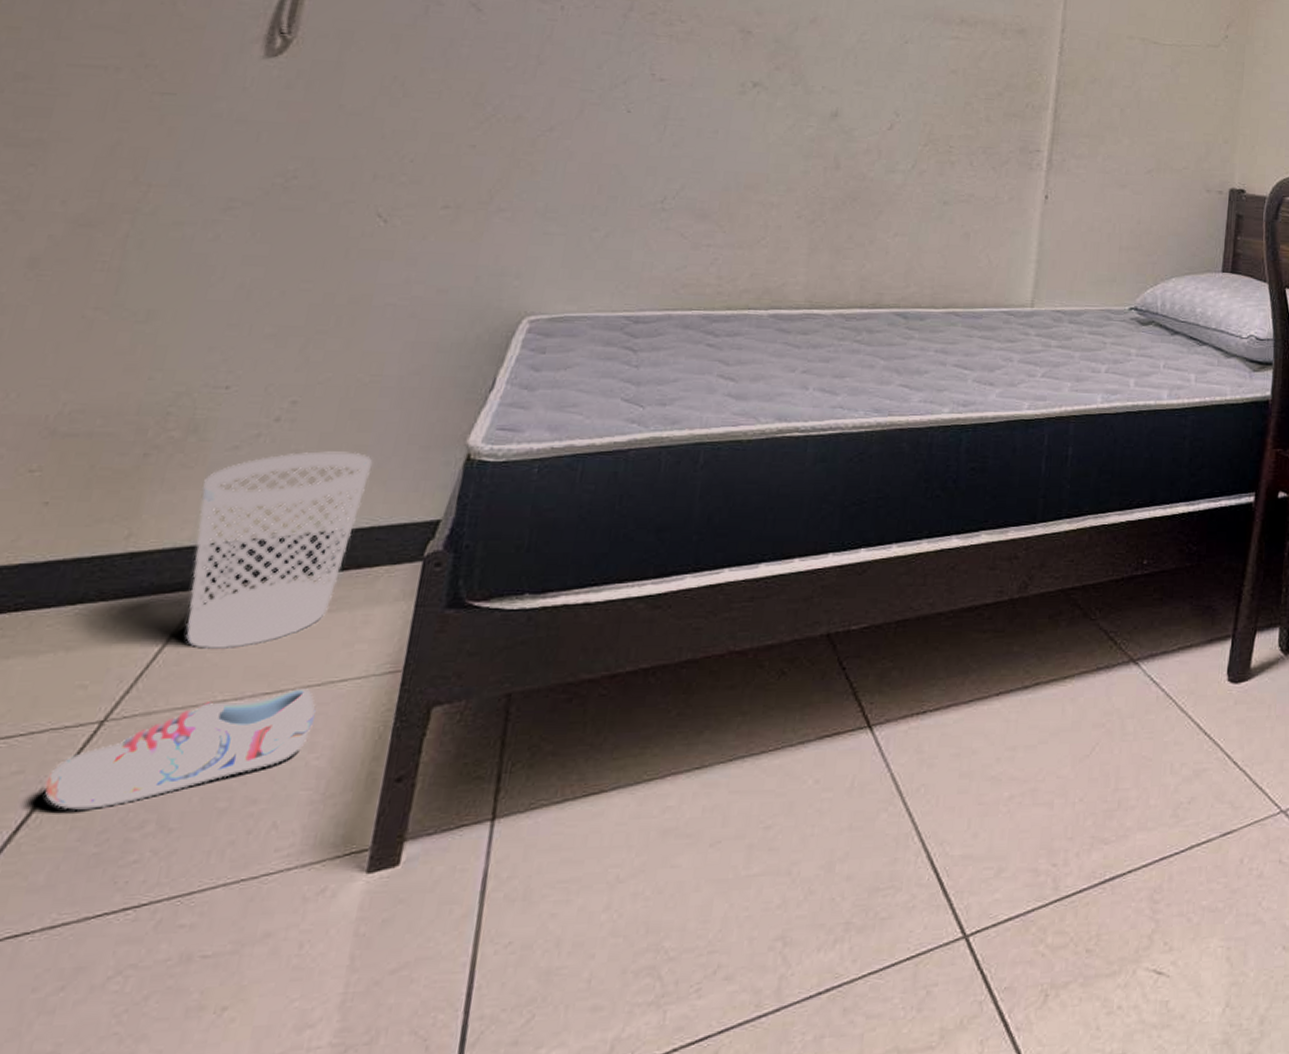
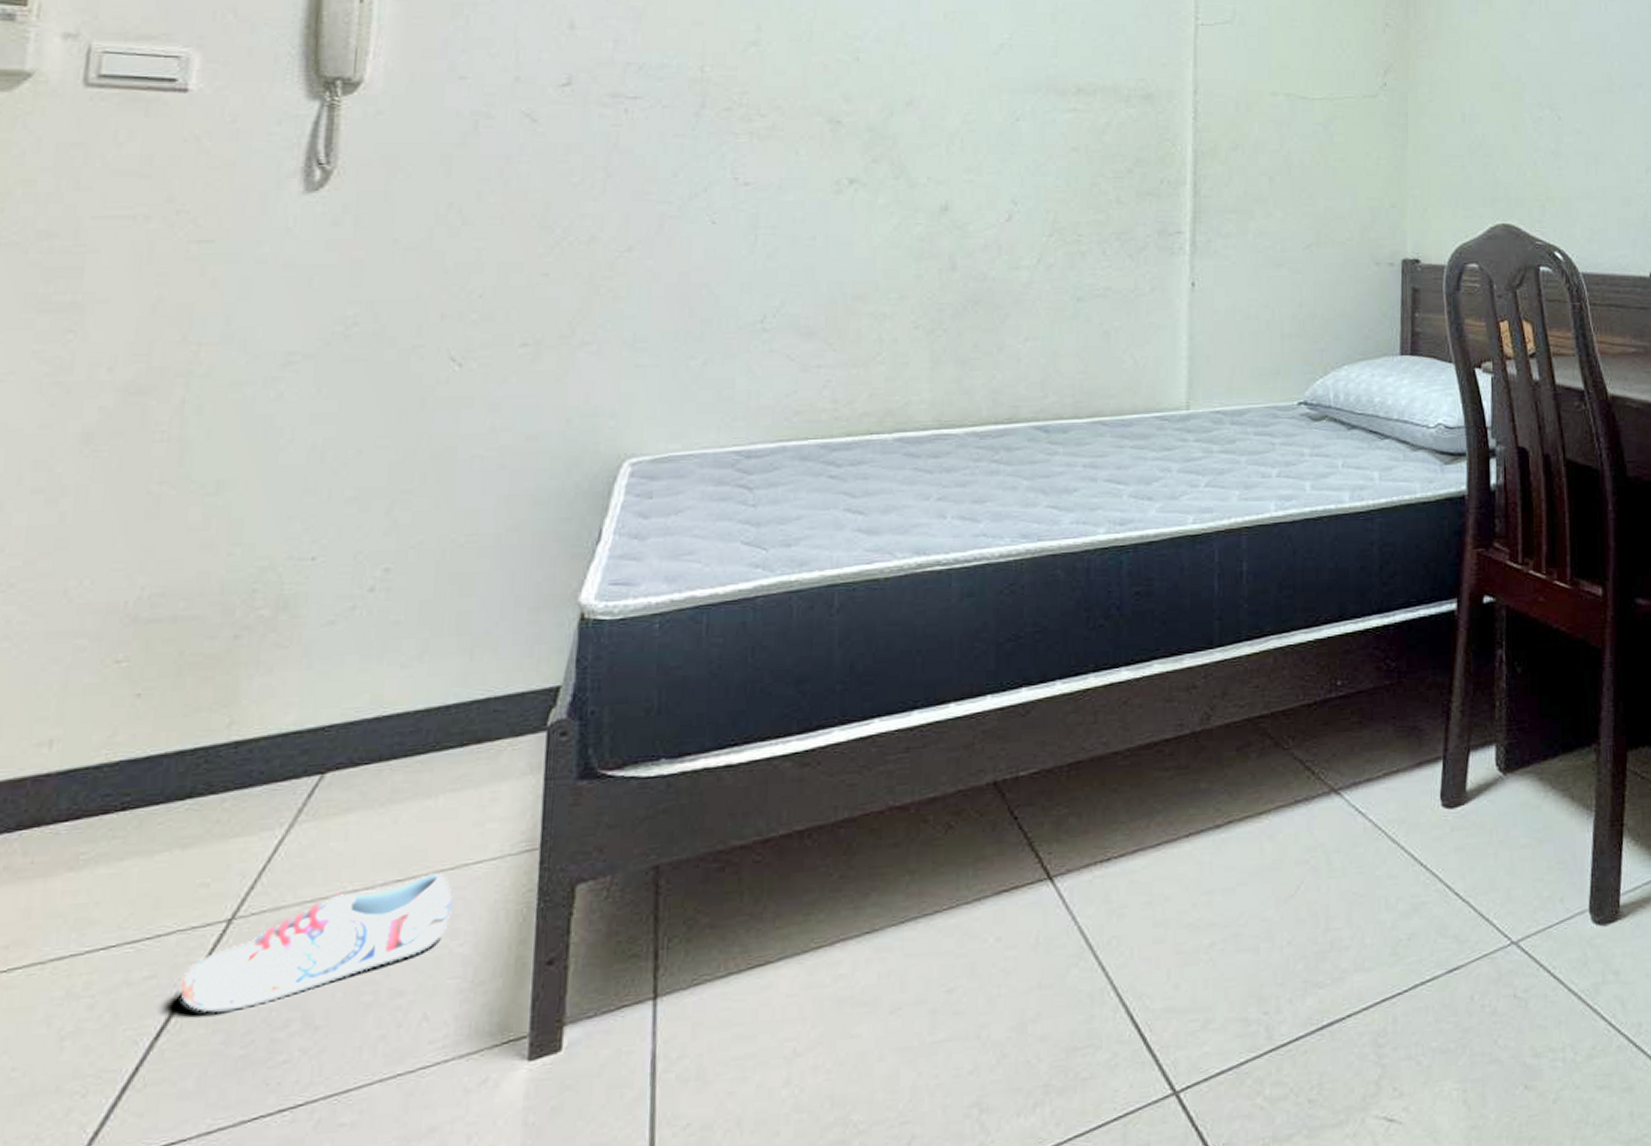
wastebasket: present [185,451,373,649] -> none [301,619,480,838]

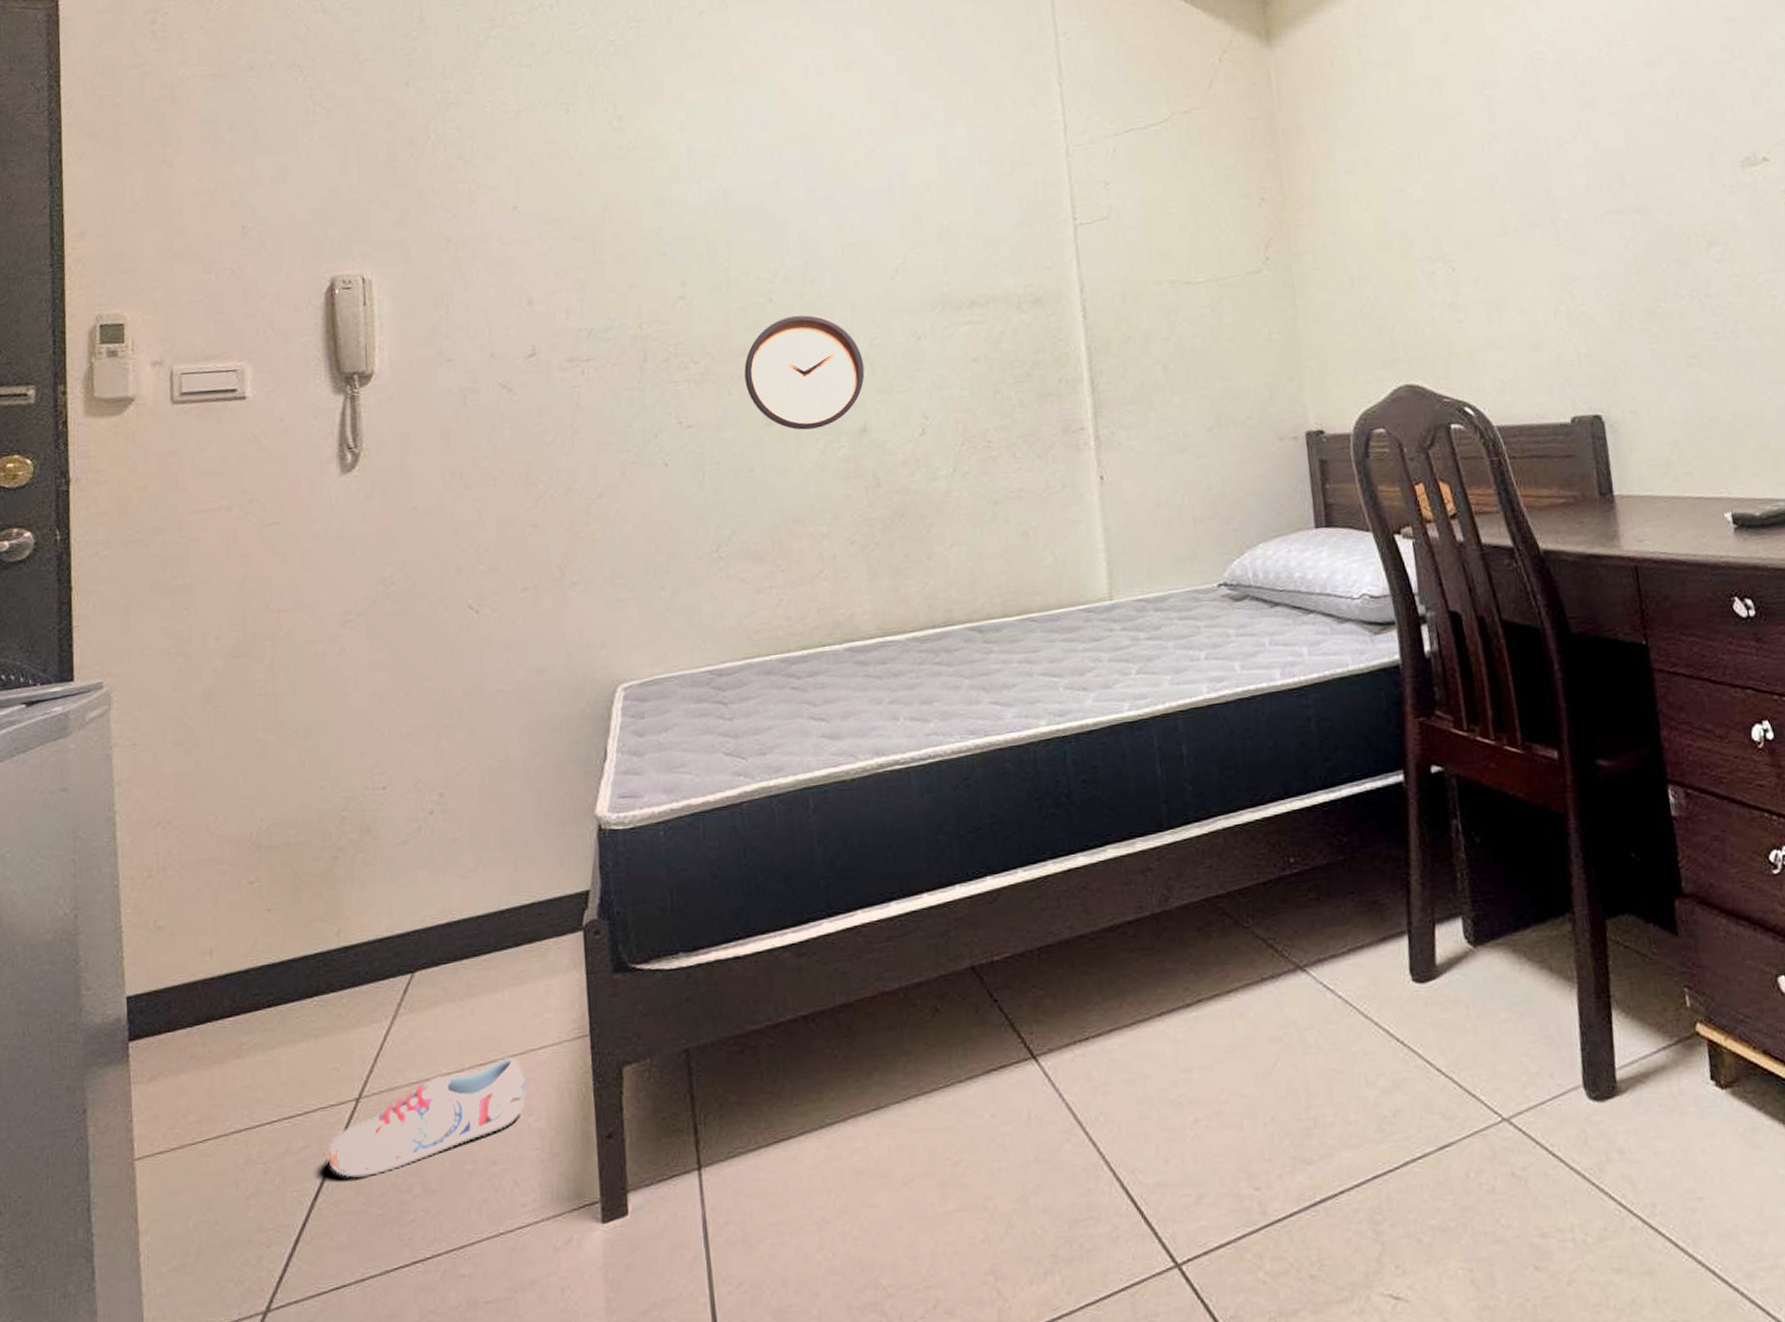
clock: none [817,79,953,201] -> present [744,314,865,430]

